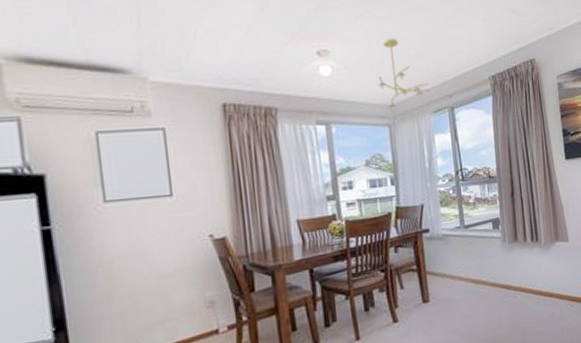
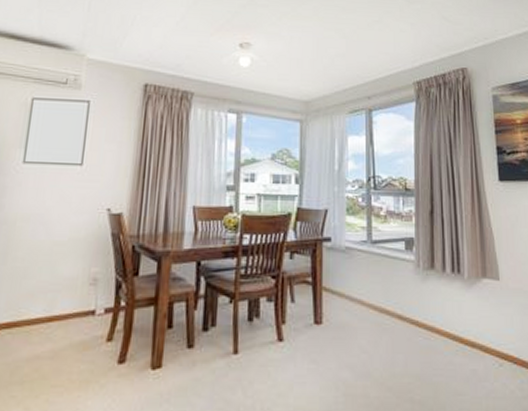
ceiling light fixture: present [378,38,430,110] -> none [295,36,348,106]

